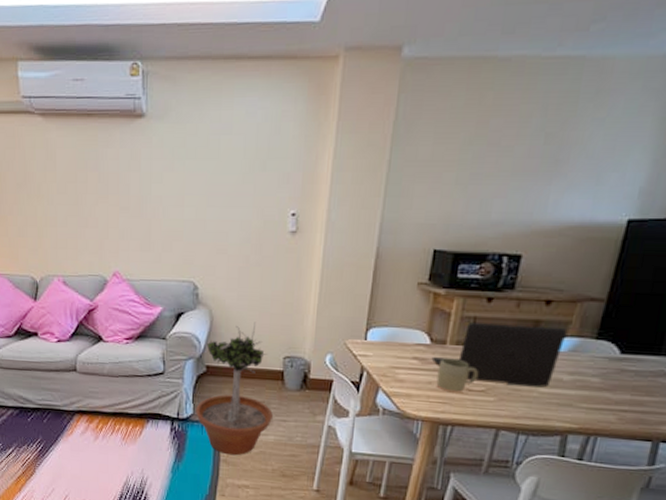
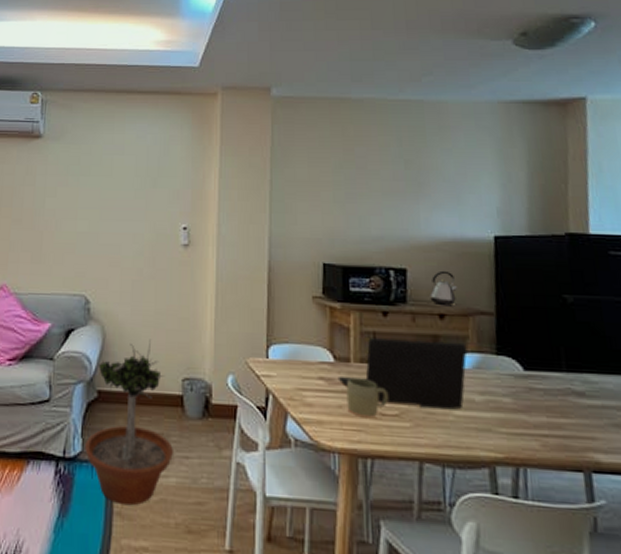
kettle: none [539,256,574,291] -> present [428,270,459,305]

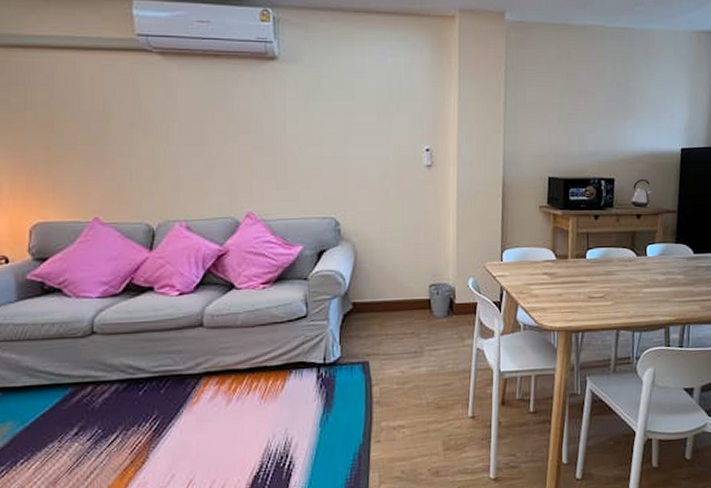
potted tree: present [85,339,173,506] -> none [344,253,423,396]
laptop: present [337,338,467,409] -> none [558,236,656,290]
mug: present [346,377,388,419] -> none [564,270,596,302]

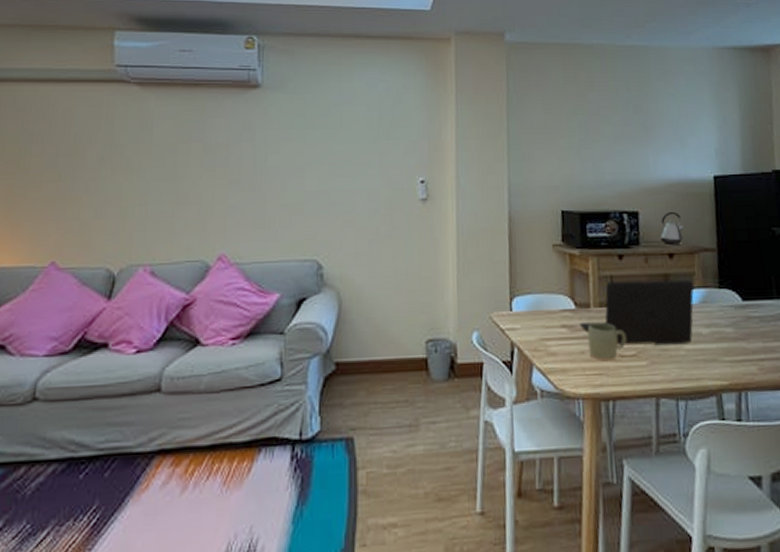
laptop: none [558,236,656,290] -> present [579,279,694,346]
mug: none [564,270,596,302] -> present [587,322,626,361]

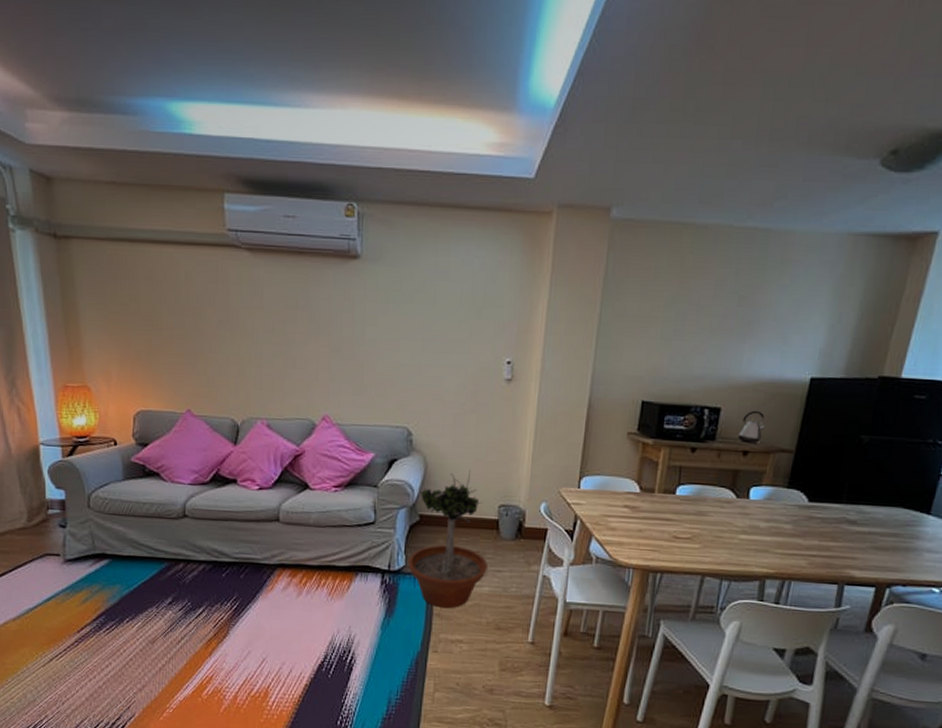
potted tree: none [324,301,419,483] -> present [408,469,487,609]
laptop: present [579,279,694,346] -> none [641,472,763,533]
mug: present [587,322,626,361] -> none [646,506,684,541]

